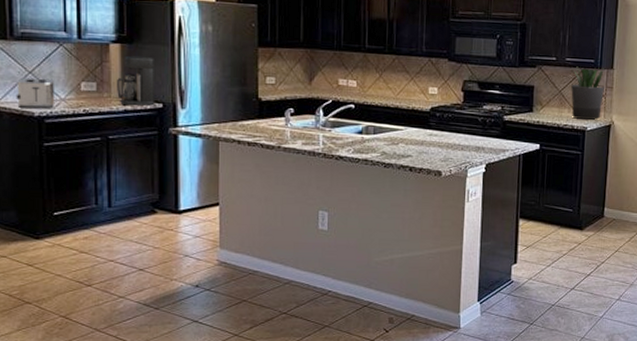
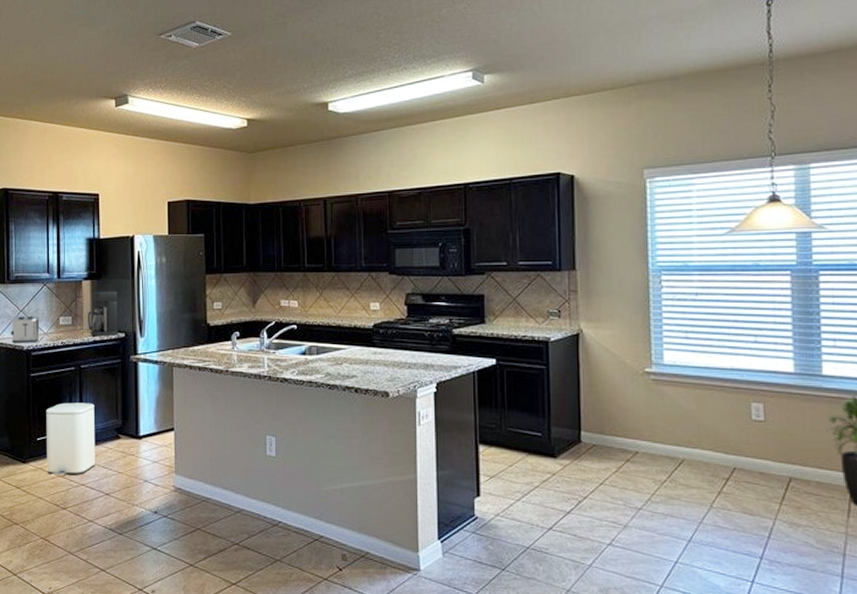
pedal bin: none [65,175,127,252] -> present [46,402,96,476]
planter: present [571,66,604,120] -> none [527,270,567,329]

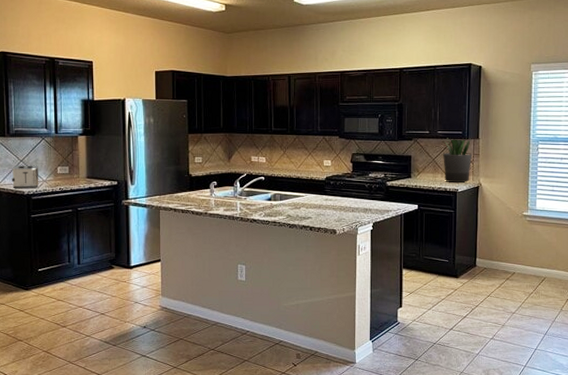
pedal bin: present [46,402,96,476] -> none [46,239,92,300]
coffee maker: present [88,290,119,337] -> none [84,144,112,184]
planter: none [527,270,567,329] -> present [443,138,472,183]

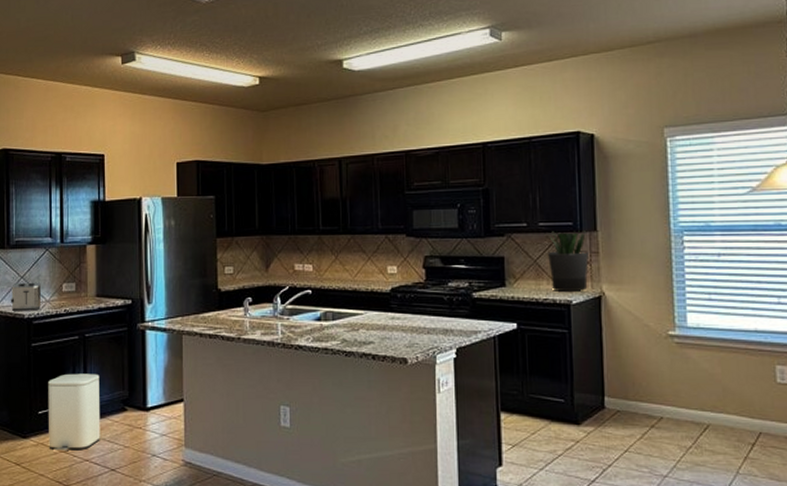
pedal bin: none [46,239,92,300] -> present [48,373,101,451]

